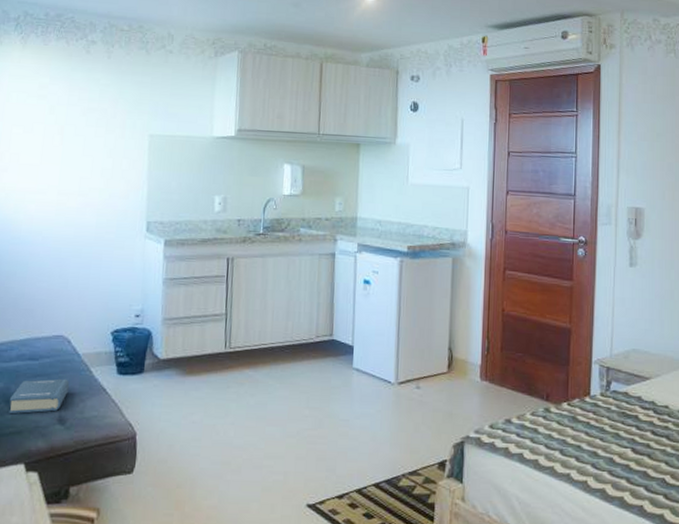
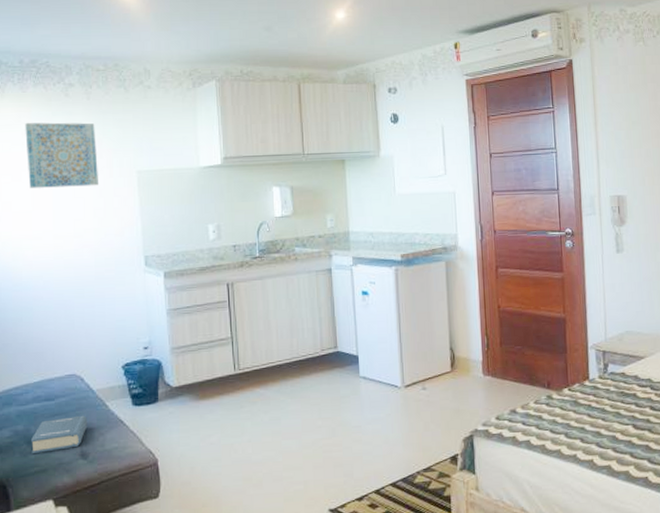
wall art: none [40,76,113,146] -> present [25,122,98,188]

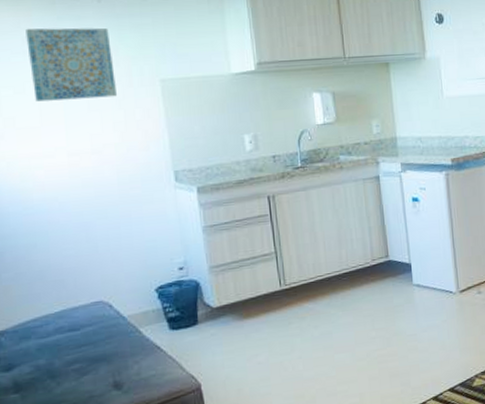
hardback book: present [30,415,88,454] -> none [54,343,120,389]

